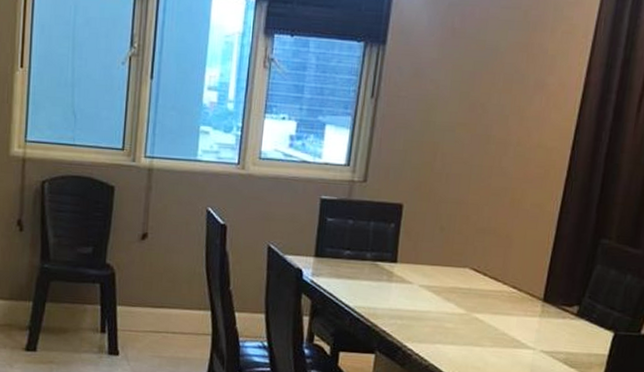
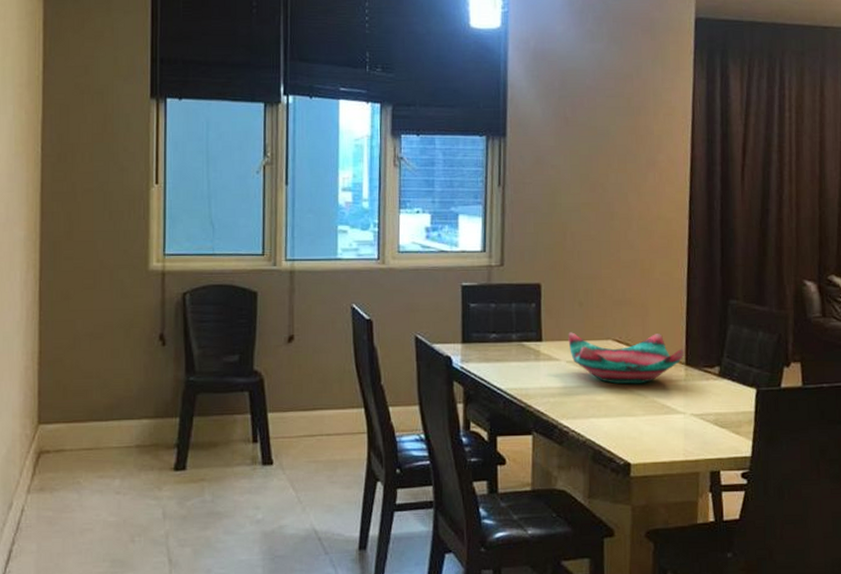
decorative bowl: none [423,256,545,316] -> present [568,332,685,384]

